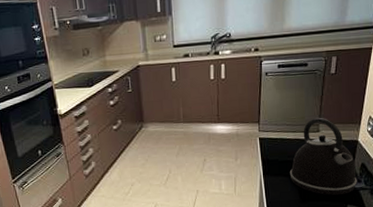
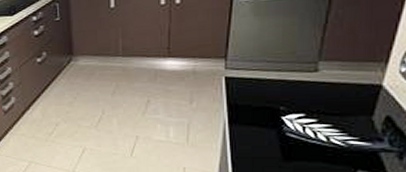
kettle: present [289,117,357,196] -> none [267,52,377,156]

